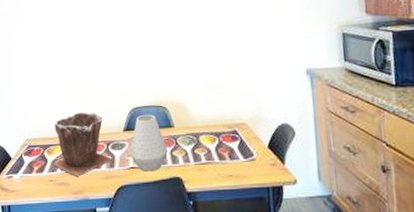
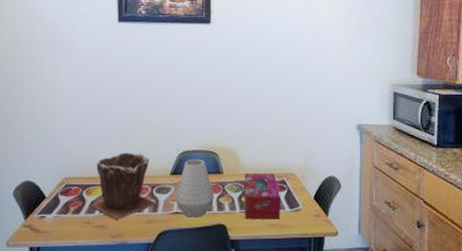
tissue box: none [195,123,236,171] -> present [244,173,280,219]

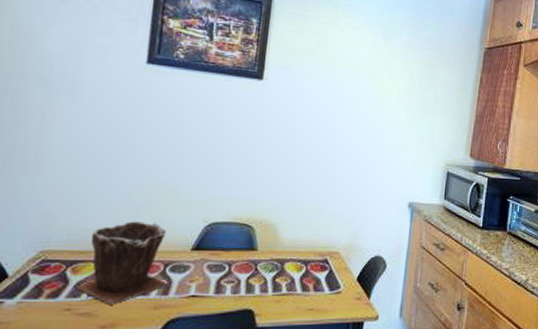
vase: present [176,159,214,217] -> none [194,232,244,302]
tissue box: present [244,173,280,219] -> none [278,250,321,303]

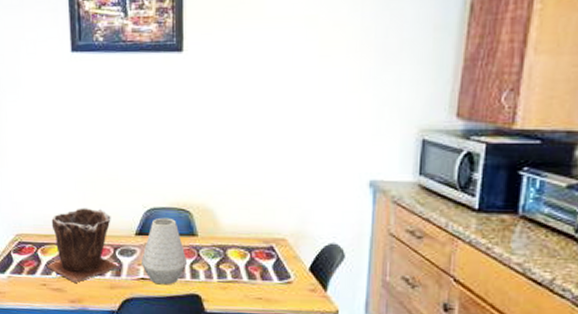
vase: none [194,232,244,302] -> present [142,217,187,285]

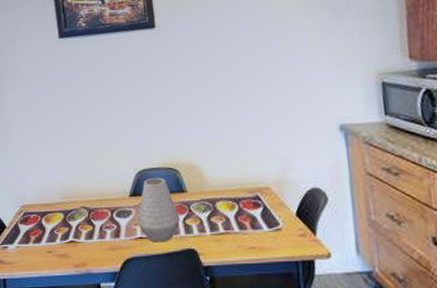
plant pot: present [47,208,119,283] -> none [51,174,118,247]

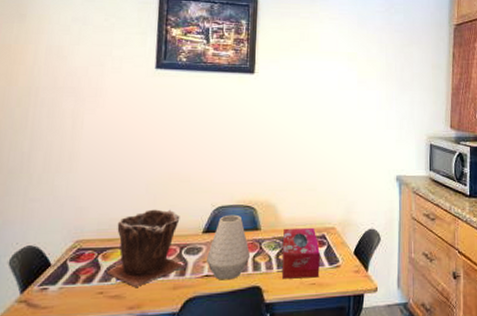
plant pot: none [51,174,118,247] -> present [106,209,184,287]
tissue box: none [211,188,259,242] -> present [282,227,320,279]

